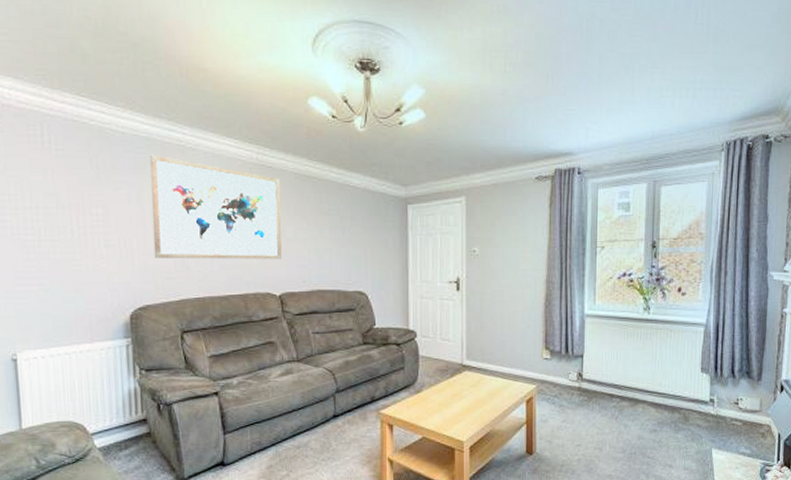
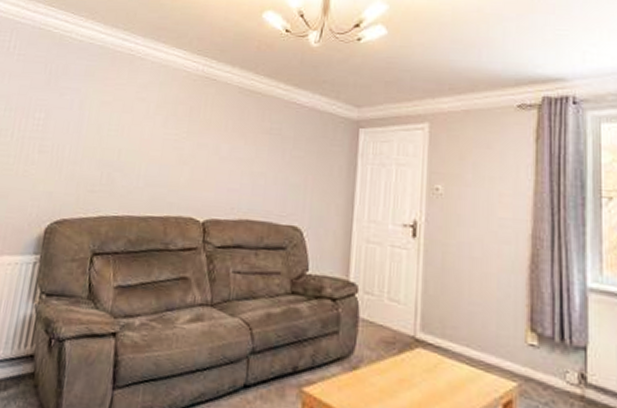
wall art: present [149,154,282,259] -> none [82,62,223,180]

